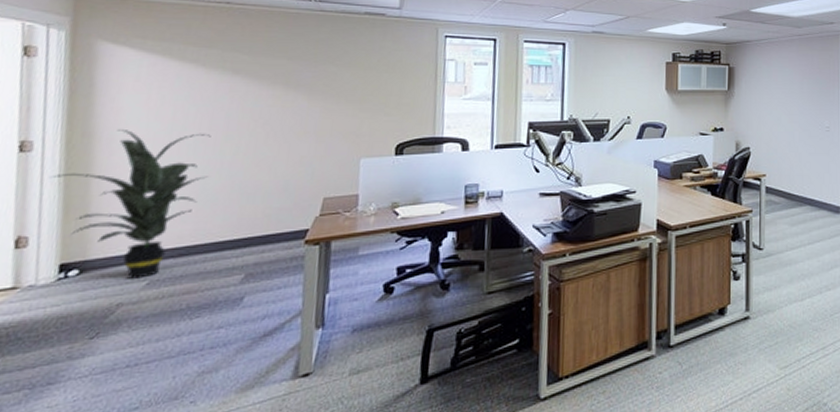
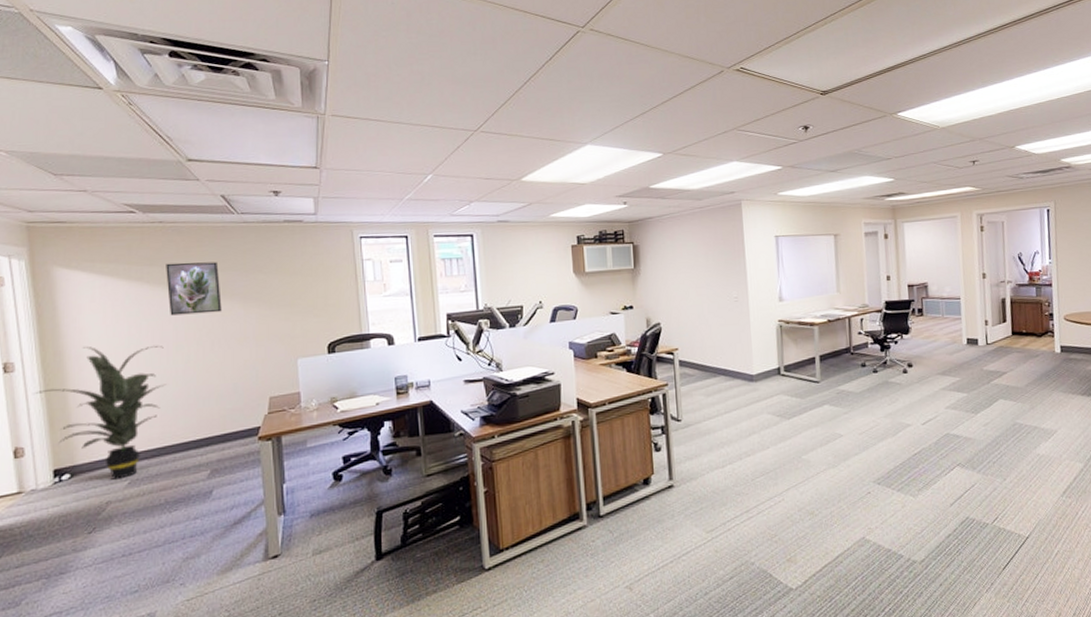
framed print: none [223,47,287,103] -> present [166,262,222,316]

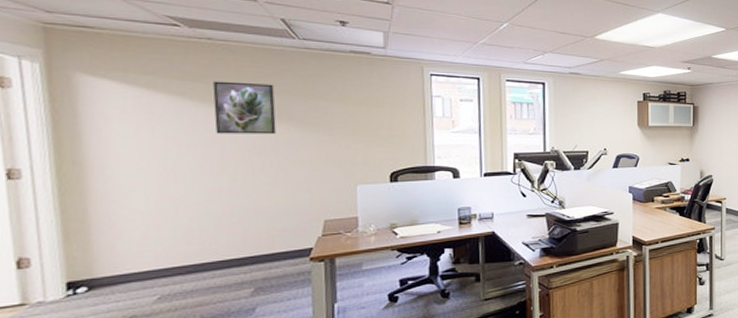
indoor plant: present [33,345,166,480] -> none [44,159,208,294]

